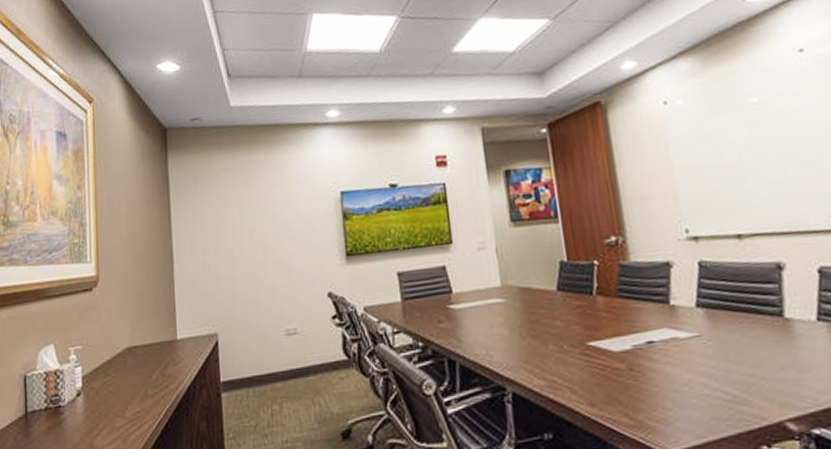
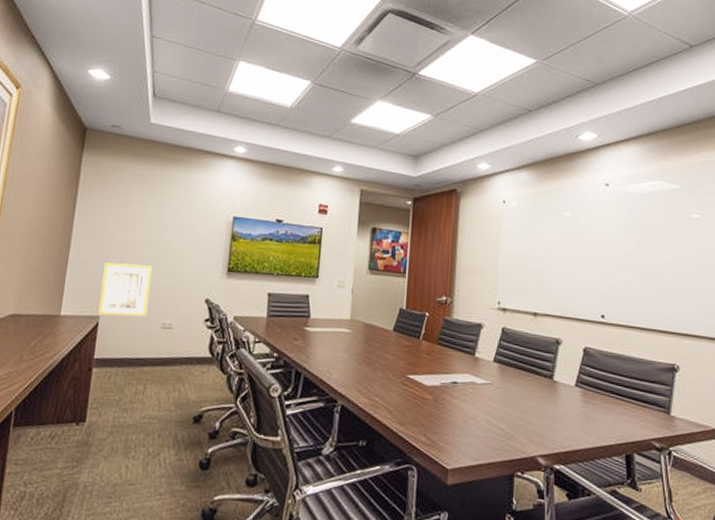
wall art: none [212,266,267,332] -> present [98,262,152,317]

